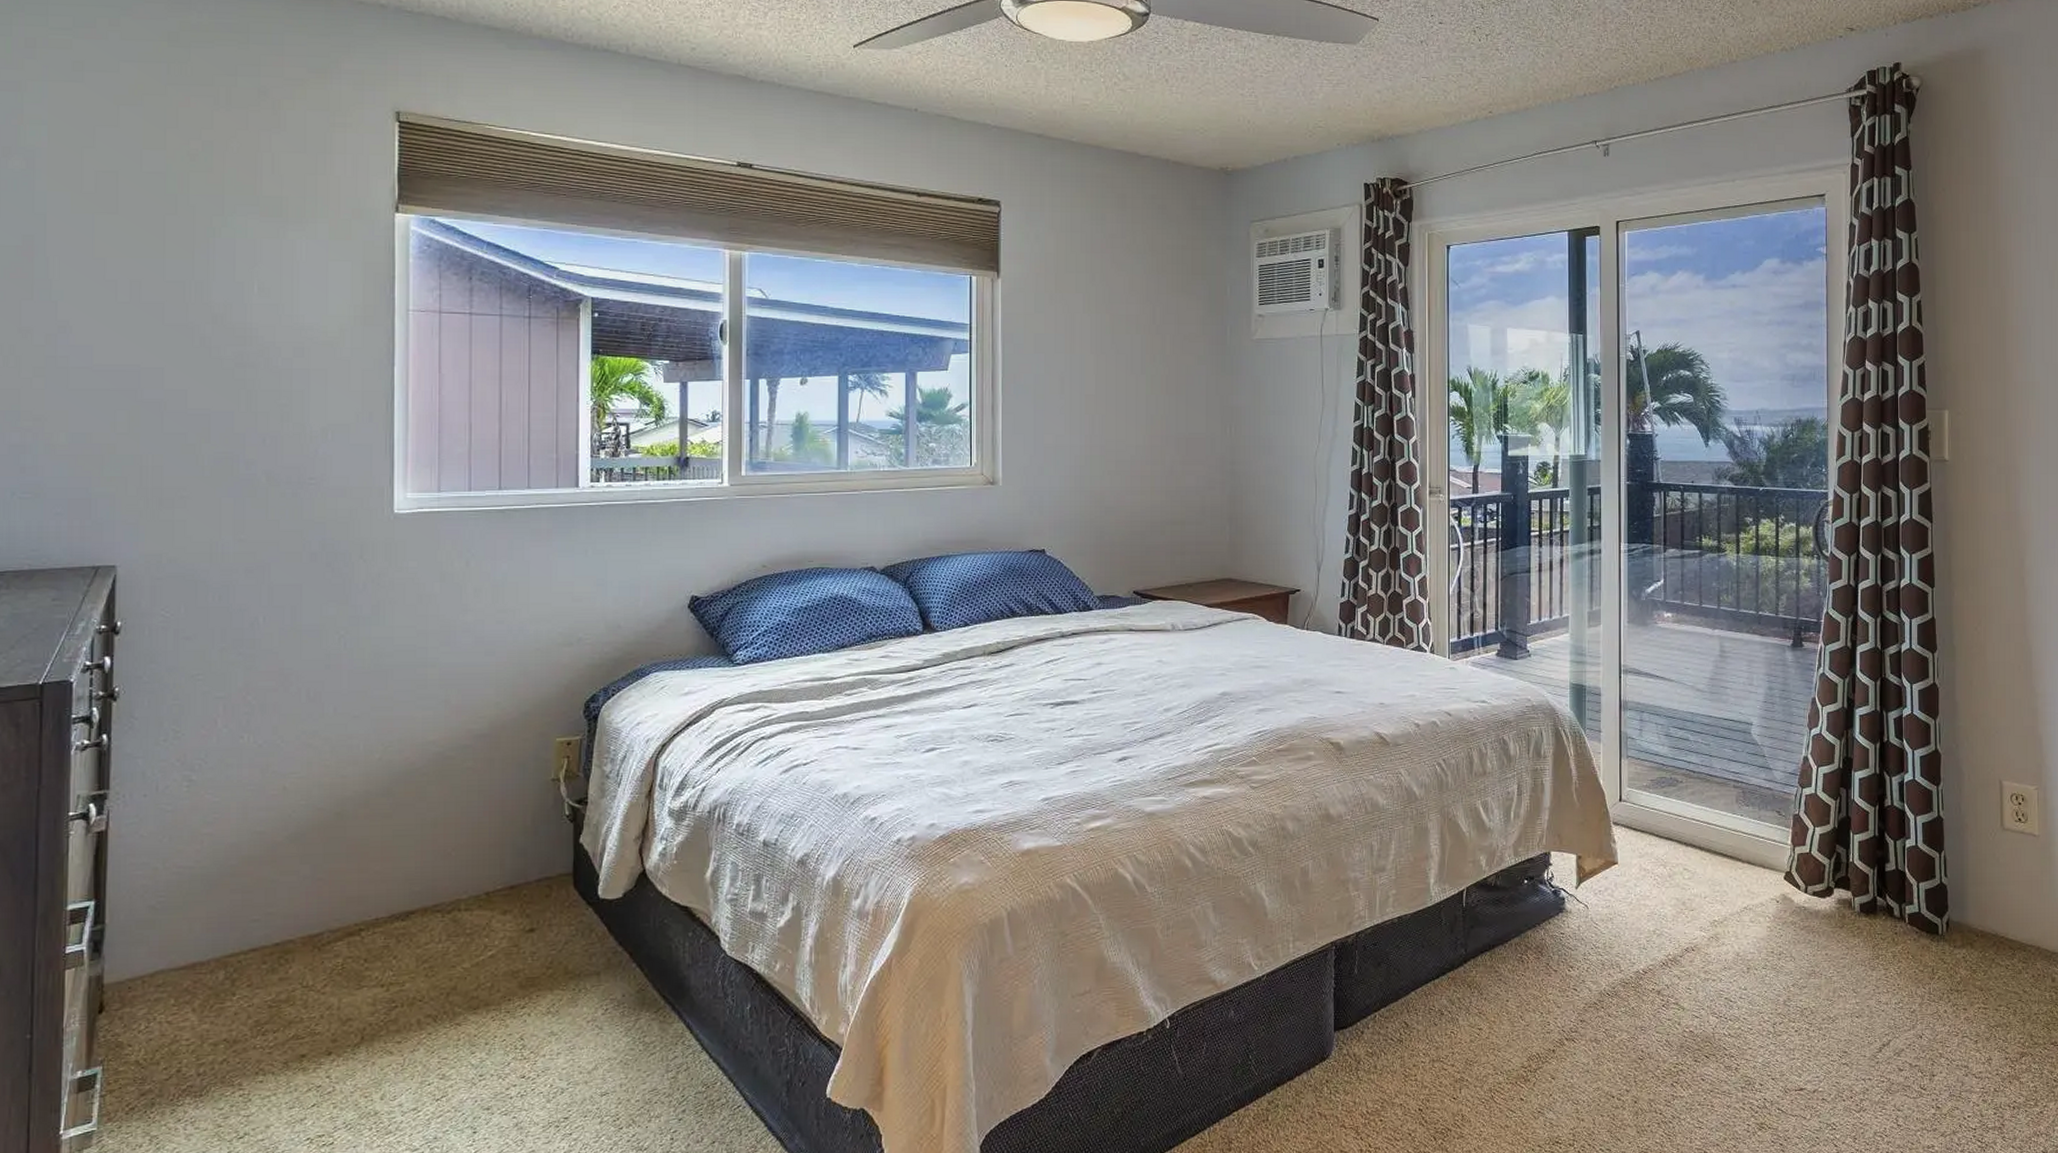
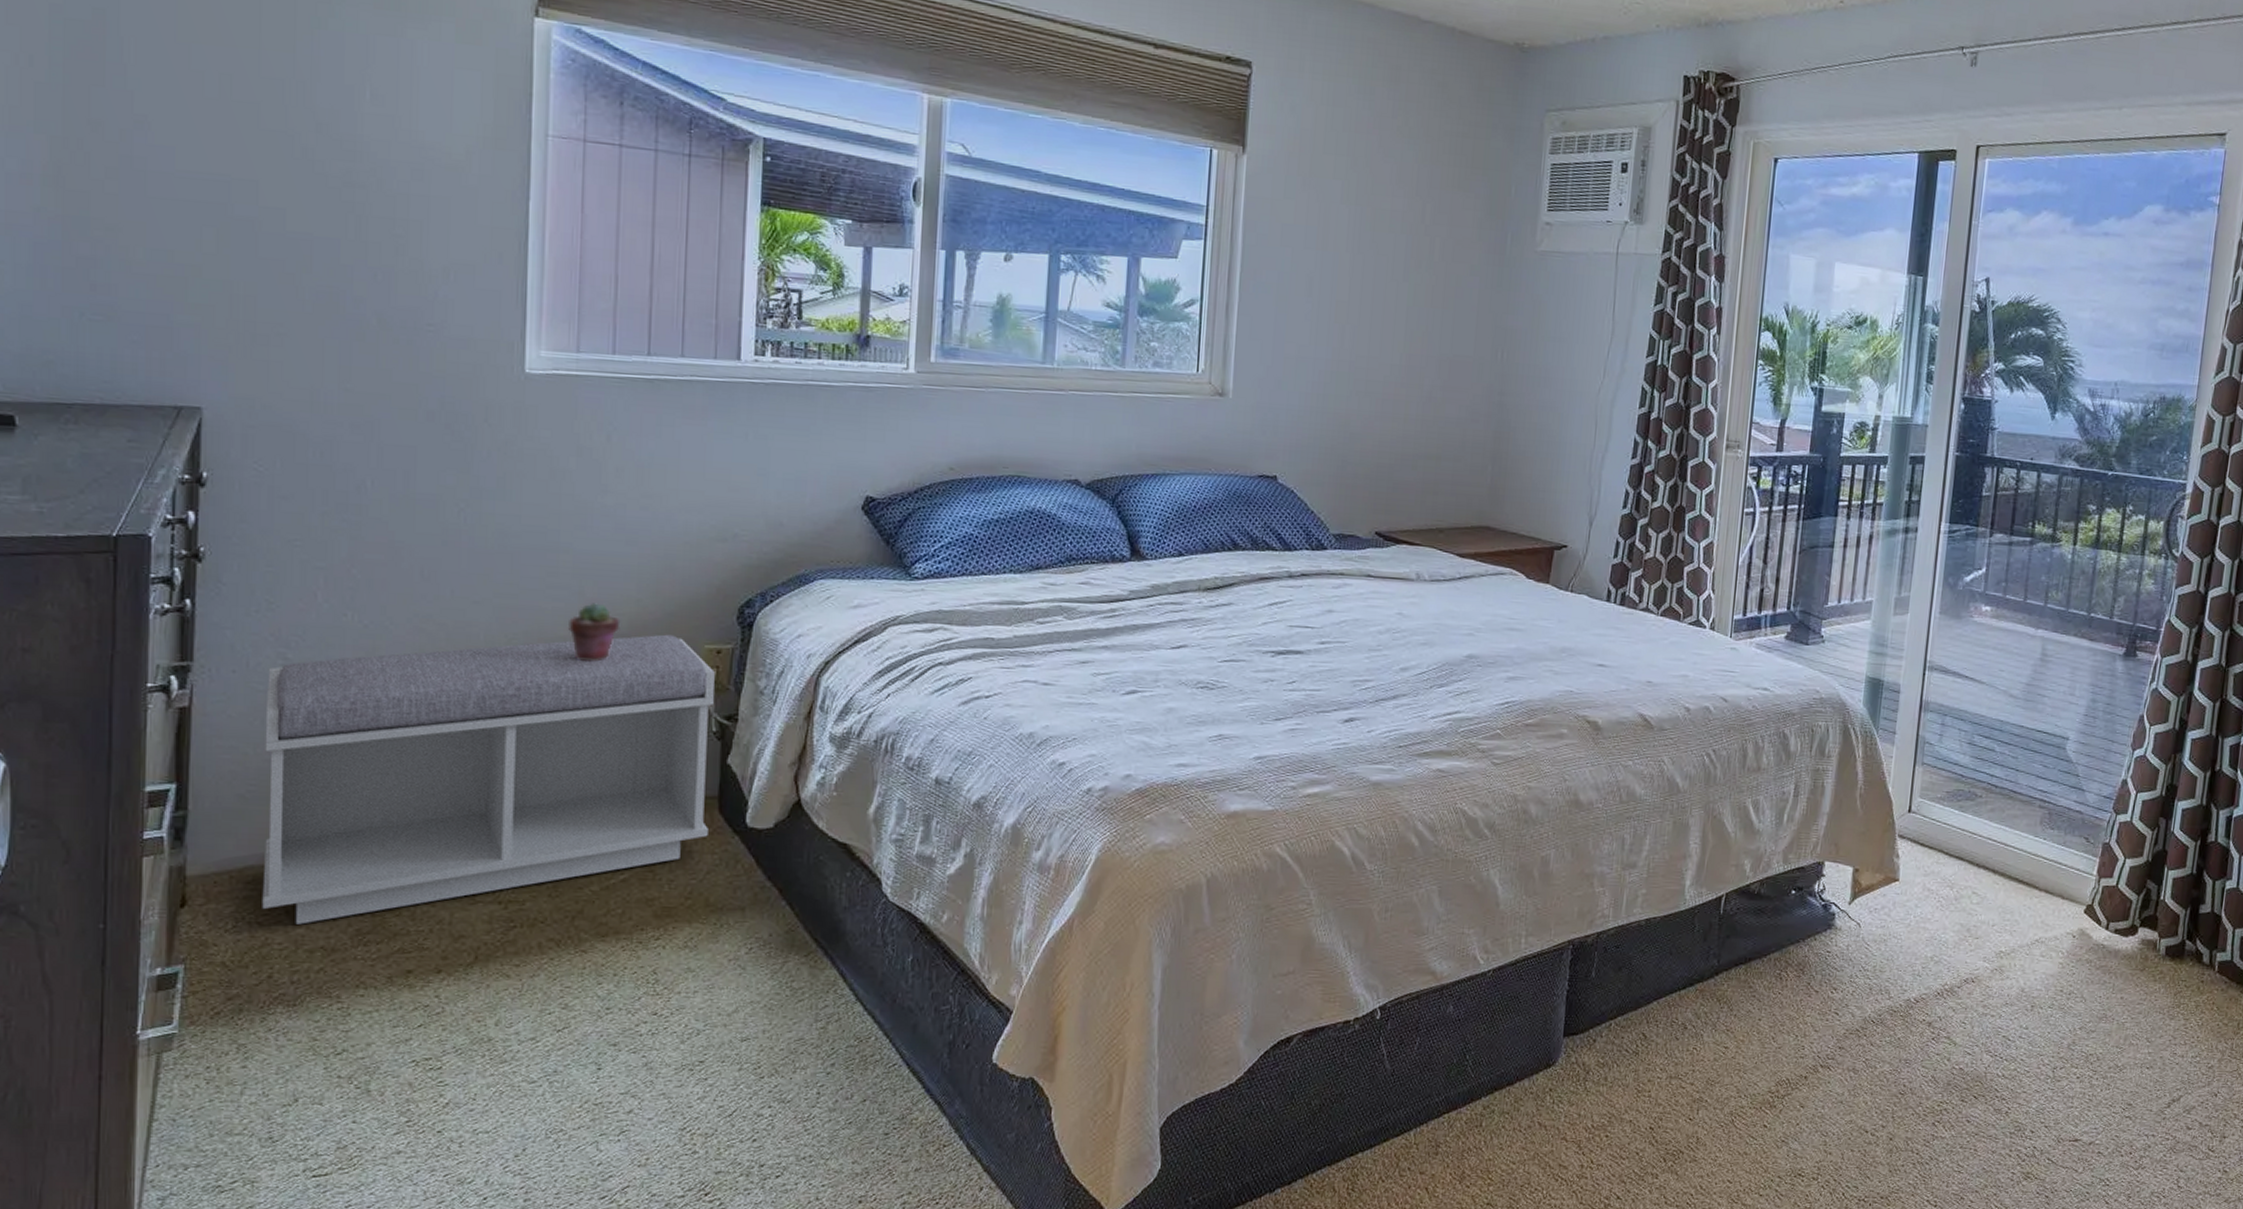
bench: none [171,731,566,1021] -> present [262,634,715,925]
potted succulent: none [437,709,482,761] -> present [569,603,621,661]

